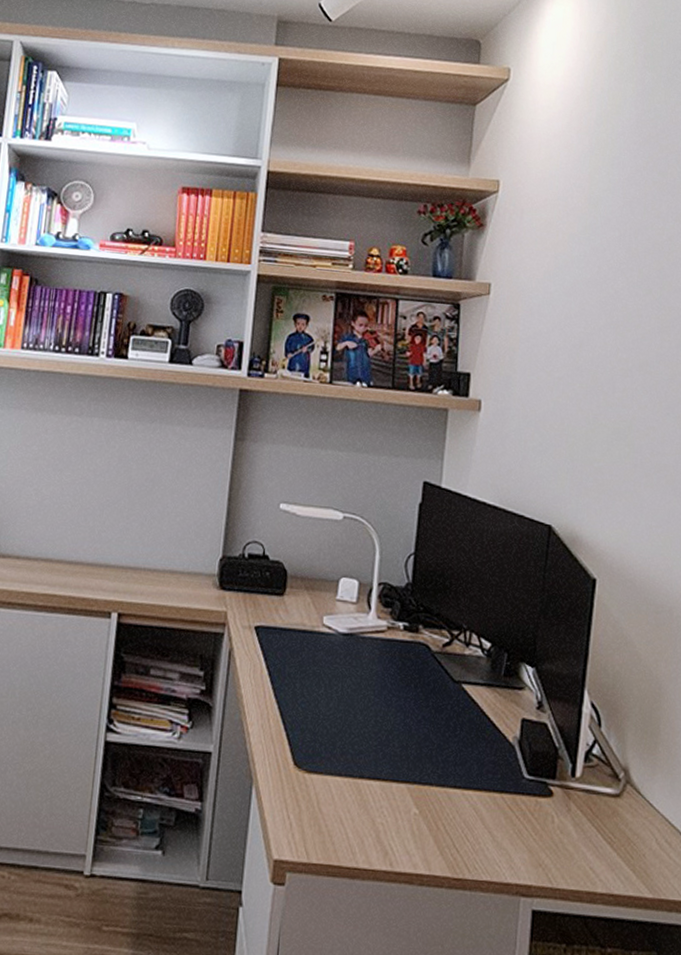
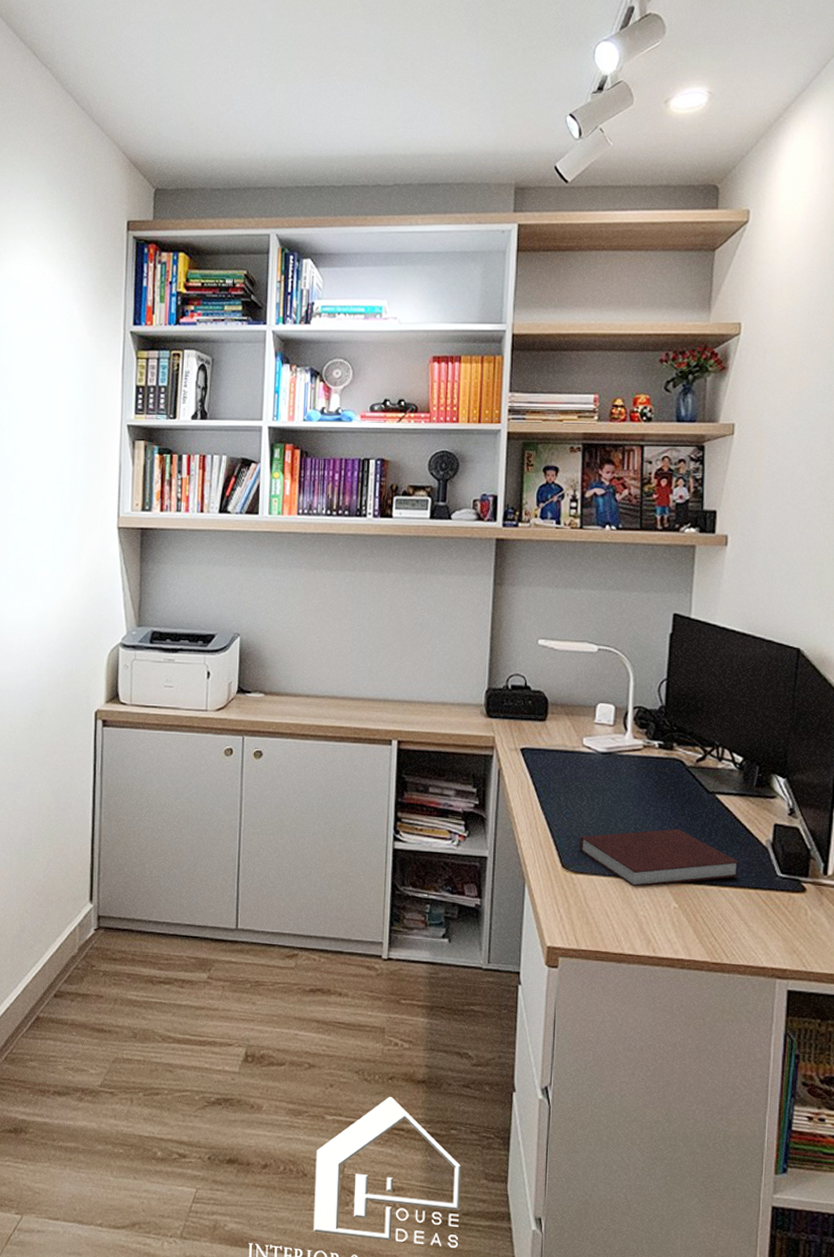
notebook: none [314,722,485,790] -> present [579,828,740,887]

